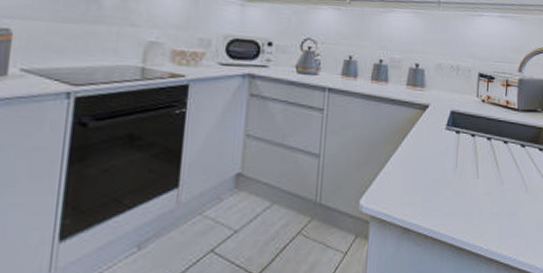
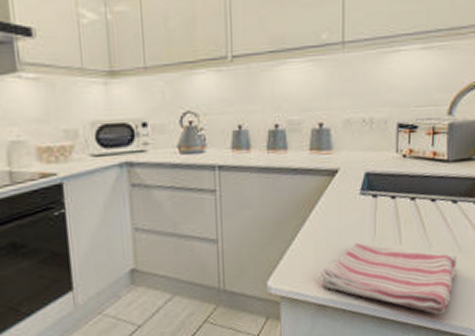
dish towel: none [407,172,525,250] -> present [321,242,457,315]

